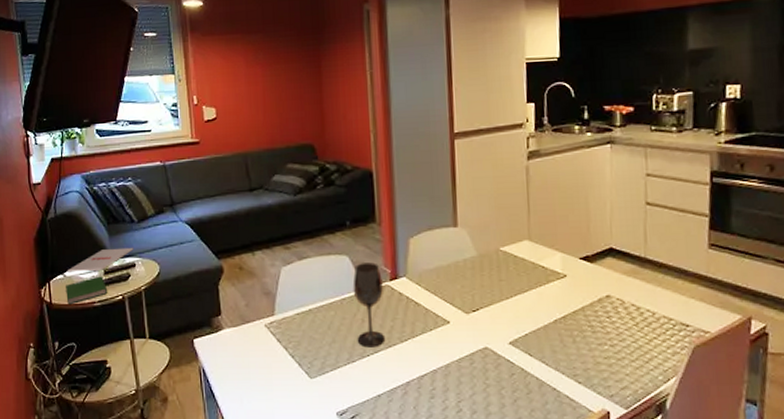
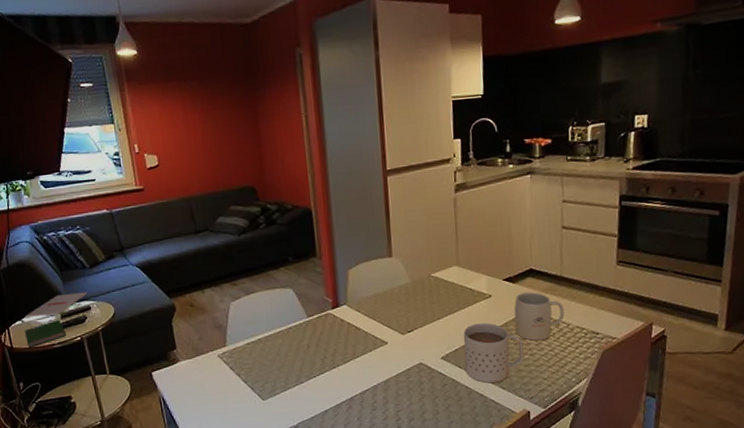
wine glass: present [352,262,384,348] -> none [297,293,329,370]
mug: none [534,306,603,376] -> present [463,322,524,384]
mug: none [591,274,649,329] -> present [514,292,565,341]

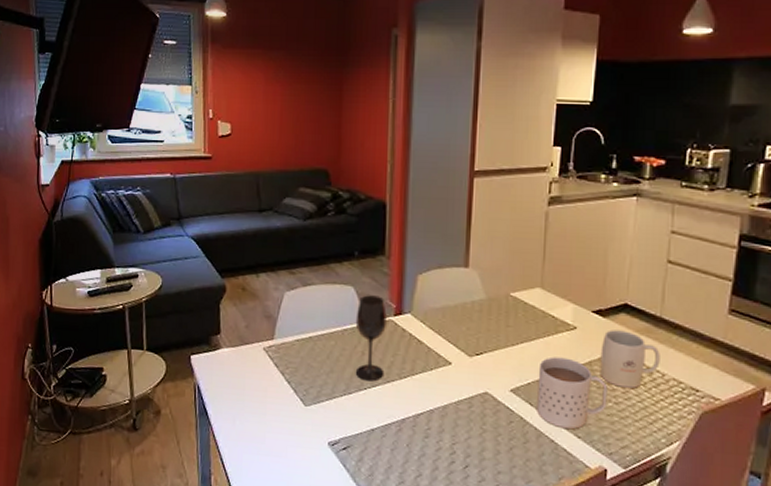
magazine: present [24,291,88,319] -> none [69,257,138,279]
hardcover book: present [24,319,66,347] -> none [66,283,109,309]
wine glass: none [297,293,329,370] -> present [355,295,387,382]

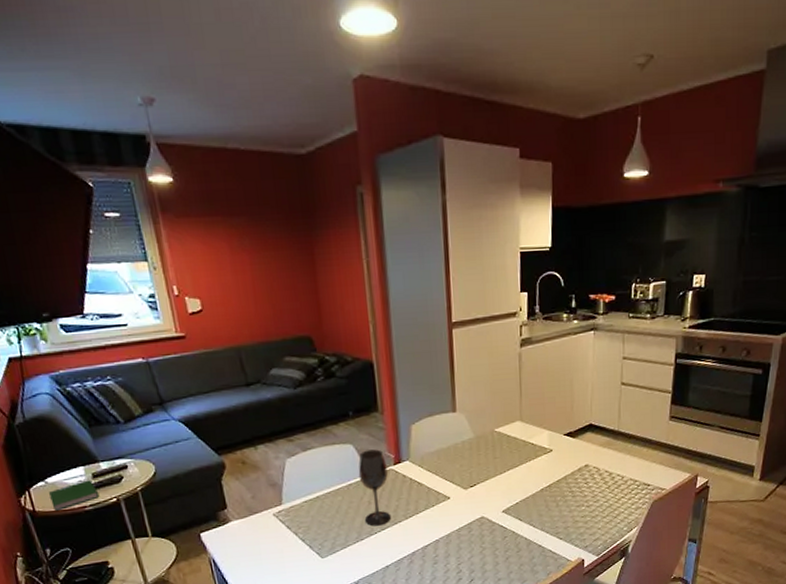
hardcover book: none [66,283,109,309] -> present [48,480,100,511]
mug: present [537,357,608,430] -> none [524,476,581,535]
mug: present [600,330,660,388] -> none [573,446,620,493]

